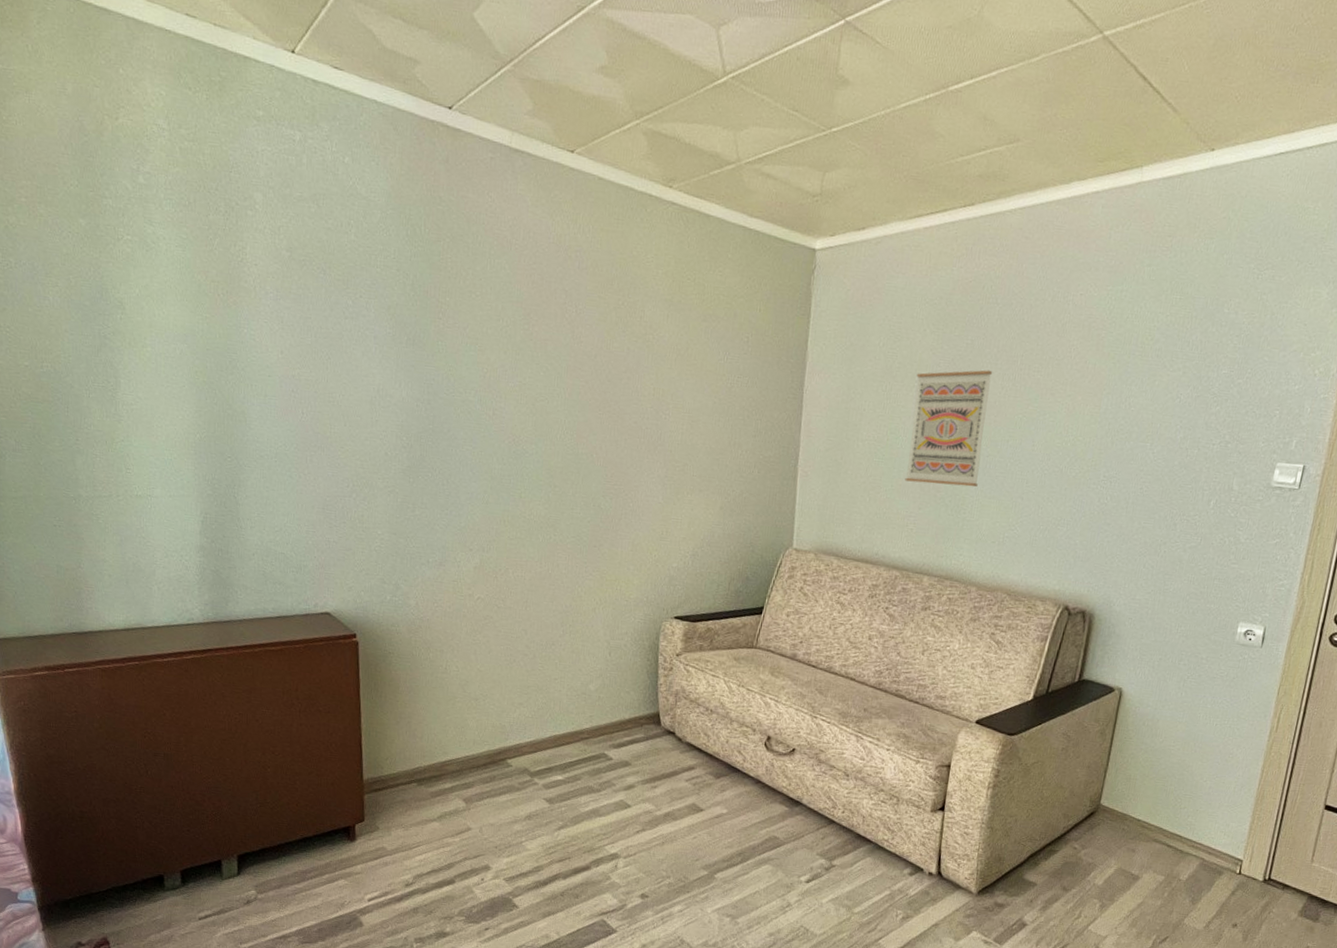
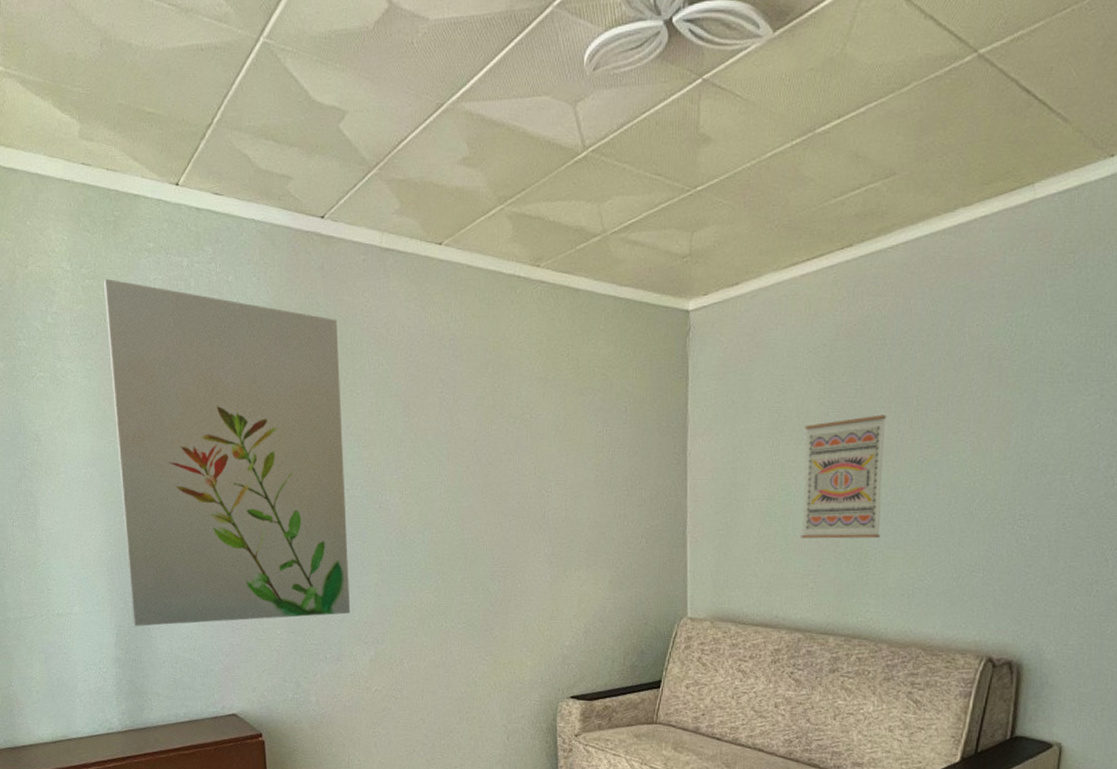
wall art: none [204,143,460,520] -> present [103,278,351,626]

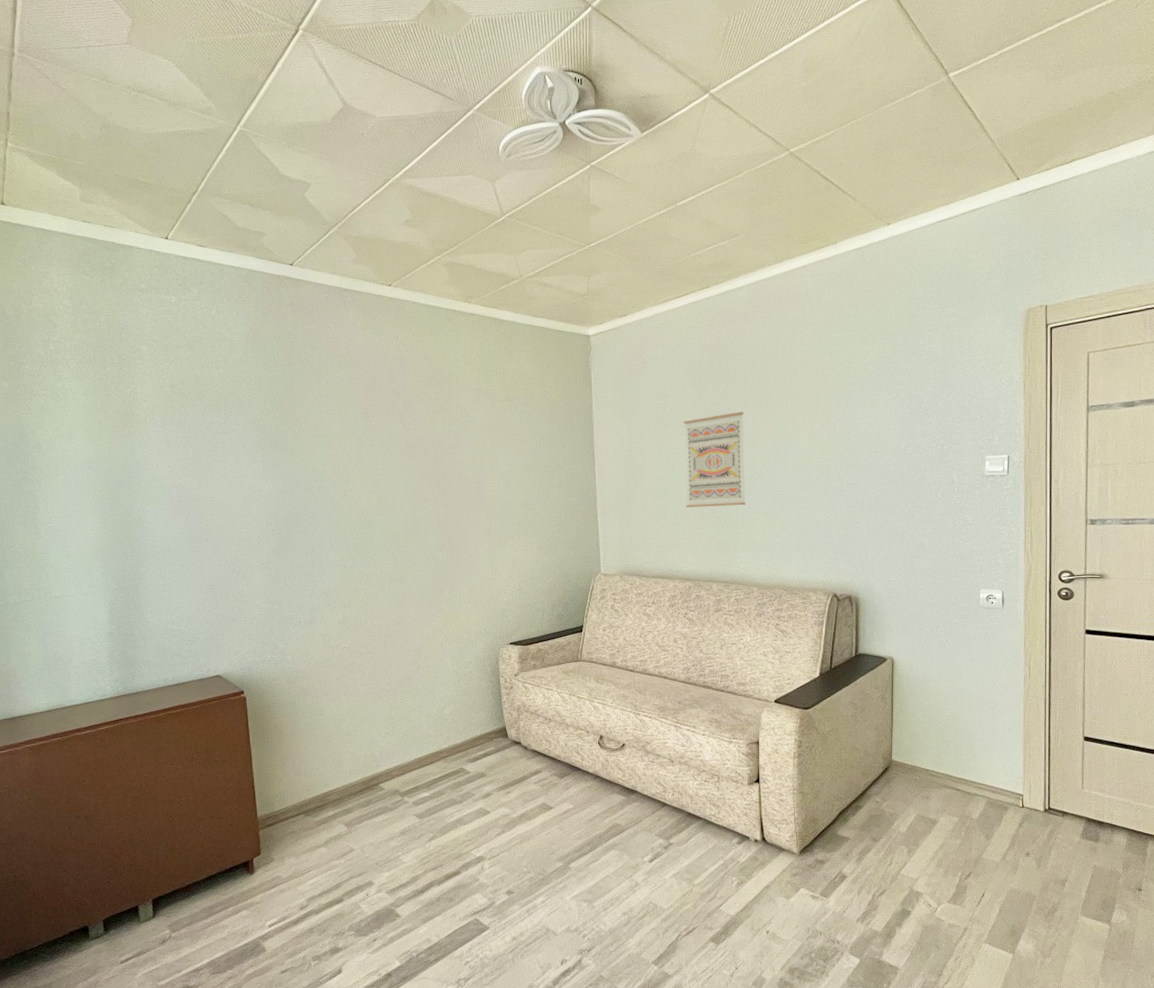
wall art: present [103,278,351,626] -> none [100,313,321,604]

